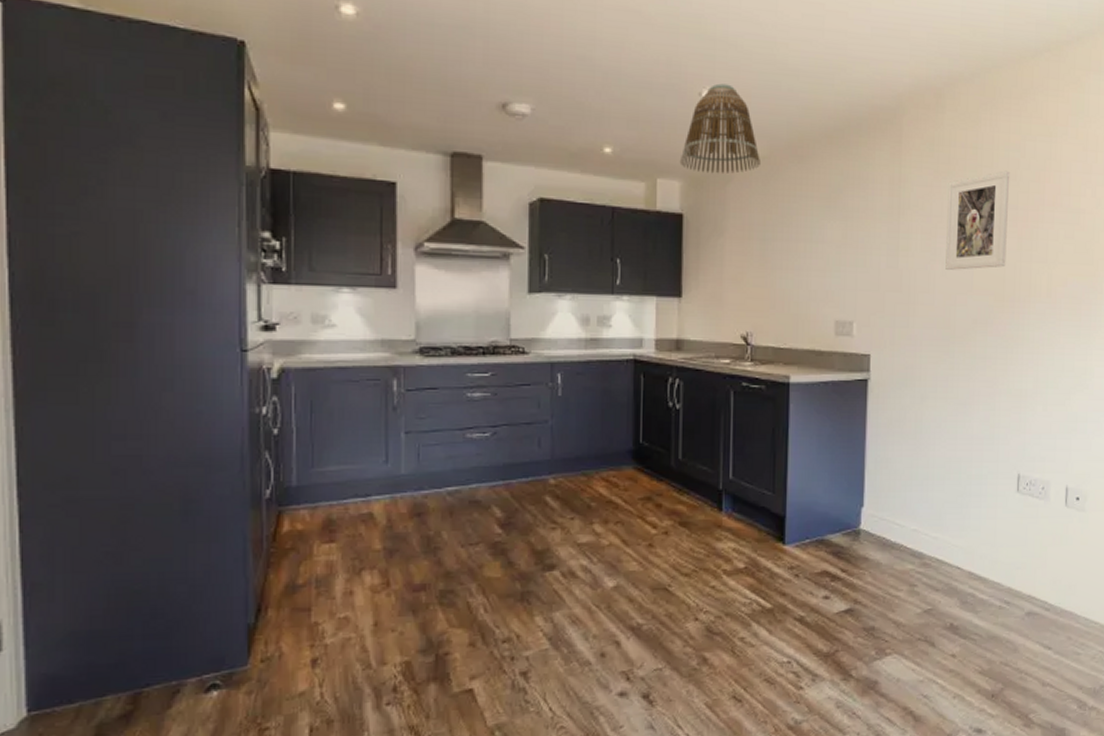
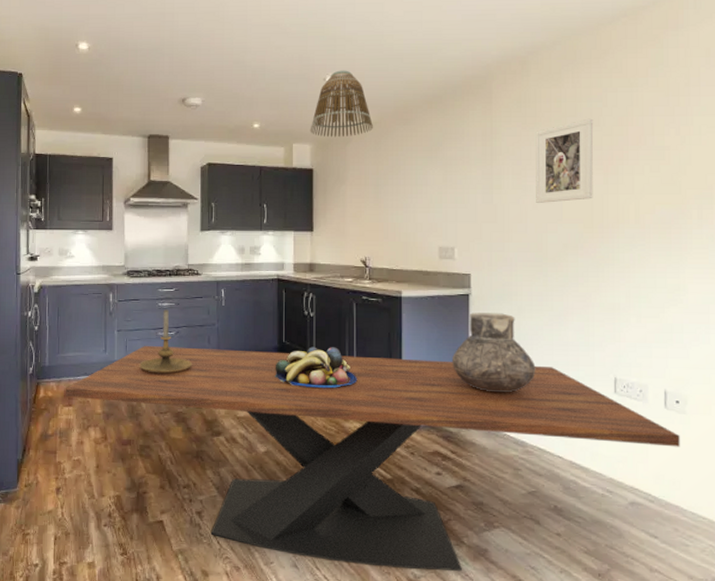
dining table: none [324,452,1078,716] -> present [65,345,680,571]
candle holder: none [438,401,516,491] -> present [139,309,192,374]
fruit bowl: none [628,448,734,502] -> present [275,346,358,389]
vase: none [845,402,938,497] -> present [451,312,536,393]

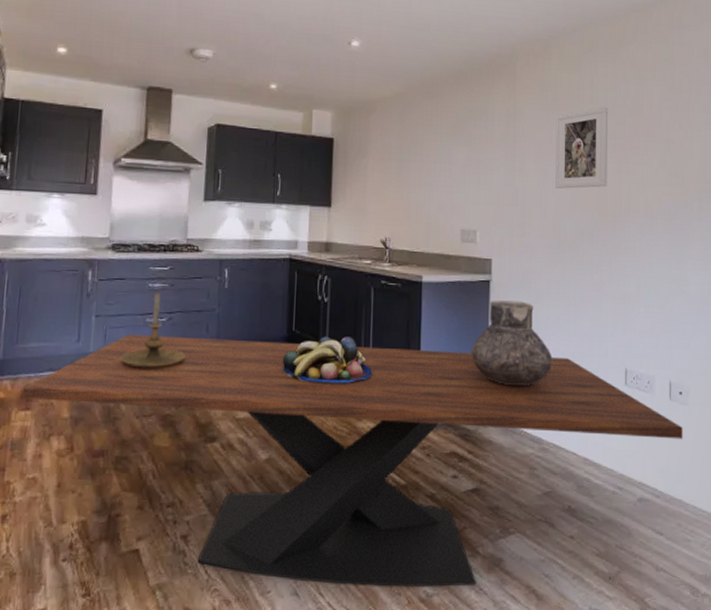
lamp shade: present [310,70,373,138] -> none [331,35,398,107]

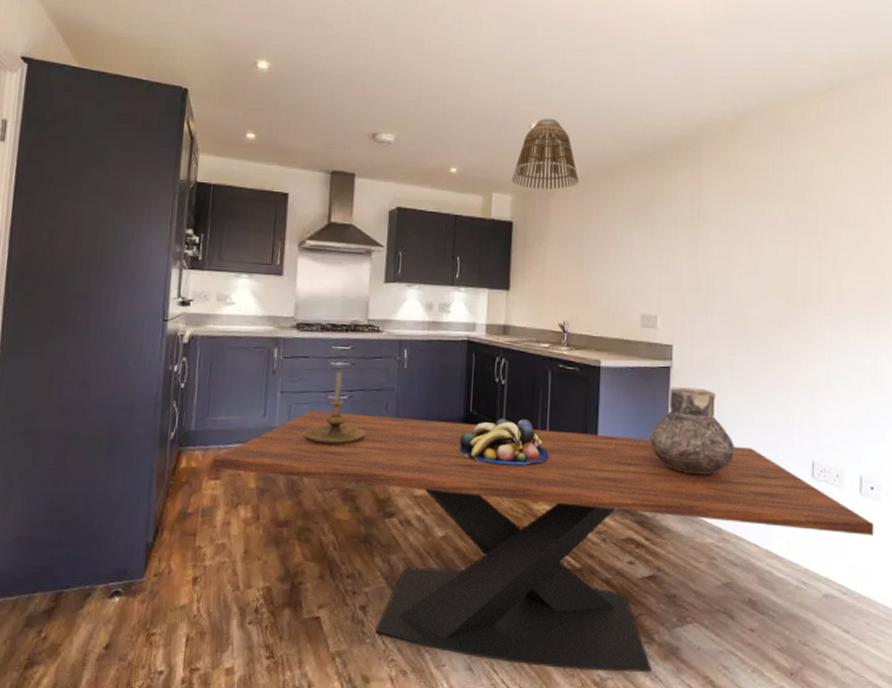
lamp shade: none [331,35,398,107] -> present [511,118,579,190]
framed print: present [555,106,609,189] -> none [741,190,800,275]

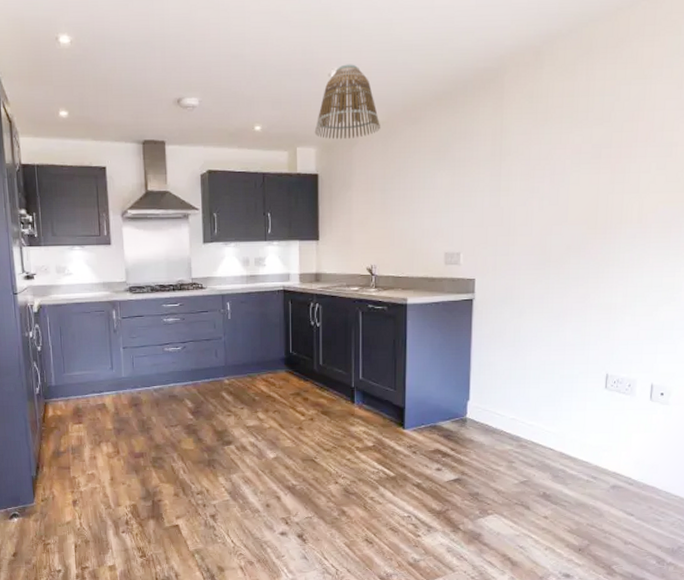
dining table: present [212,410,874,672] -> none [74,361,662,554]
candle holder: present [304,369,366,444] -> none [147,325,201,388]
fruit bowl: present [458,418,550,466] -> none [282,356,363,396]
vase: present [649,387,735,475] -> none [453,316,534,393]

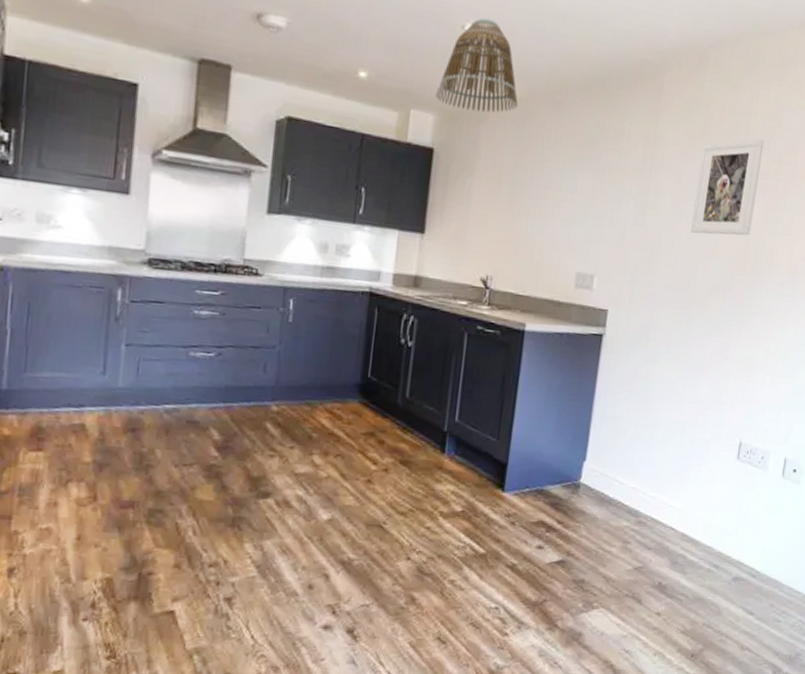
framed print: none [542,114,605,205] -> present [691,139,765,236]

